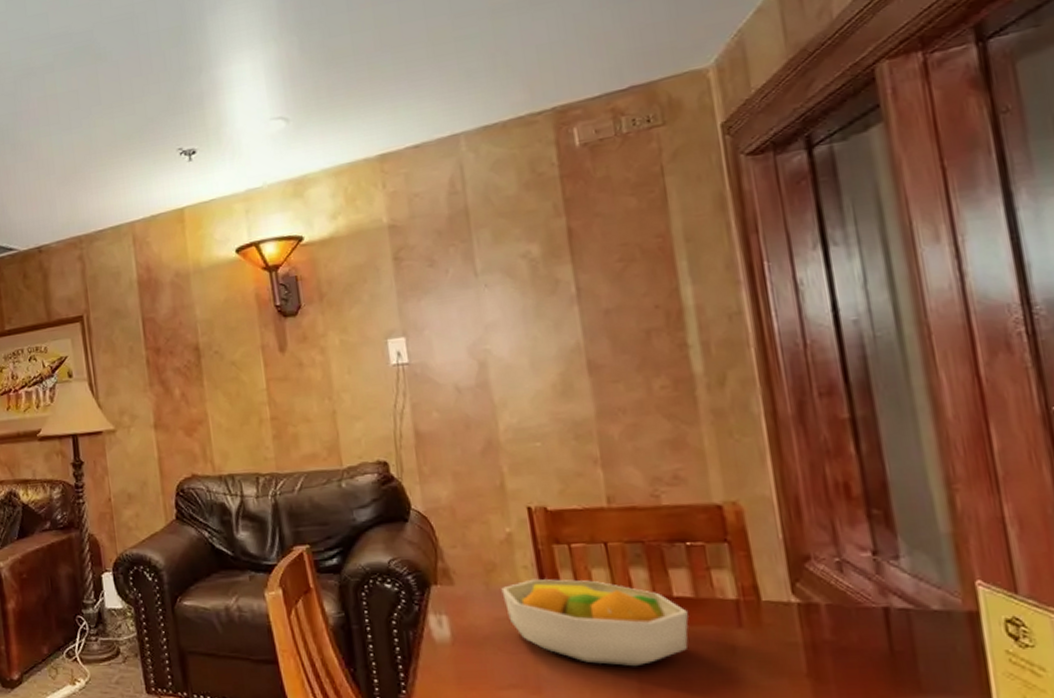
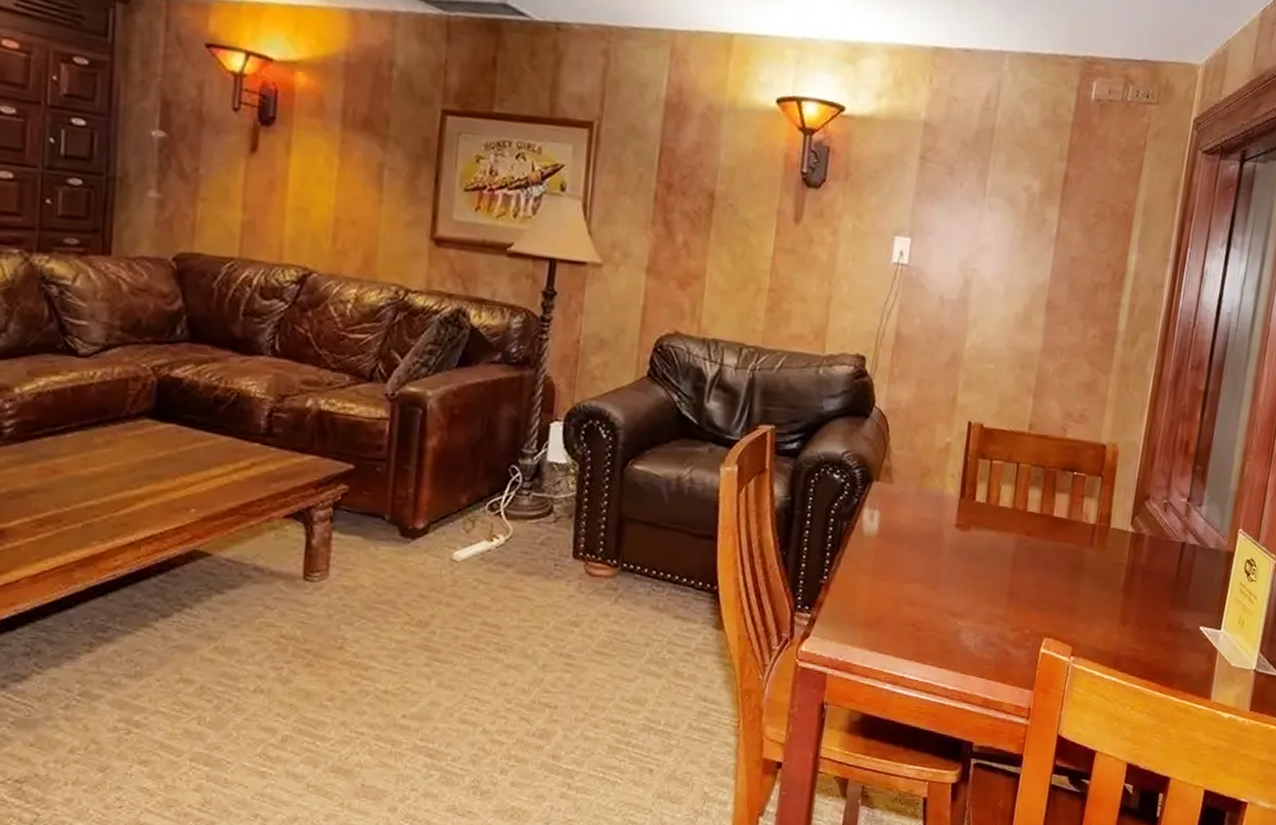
fruit bowl: present [501,578,689,667] -> none [928,487,1060,572]

